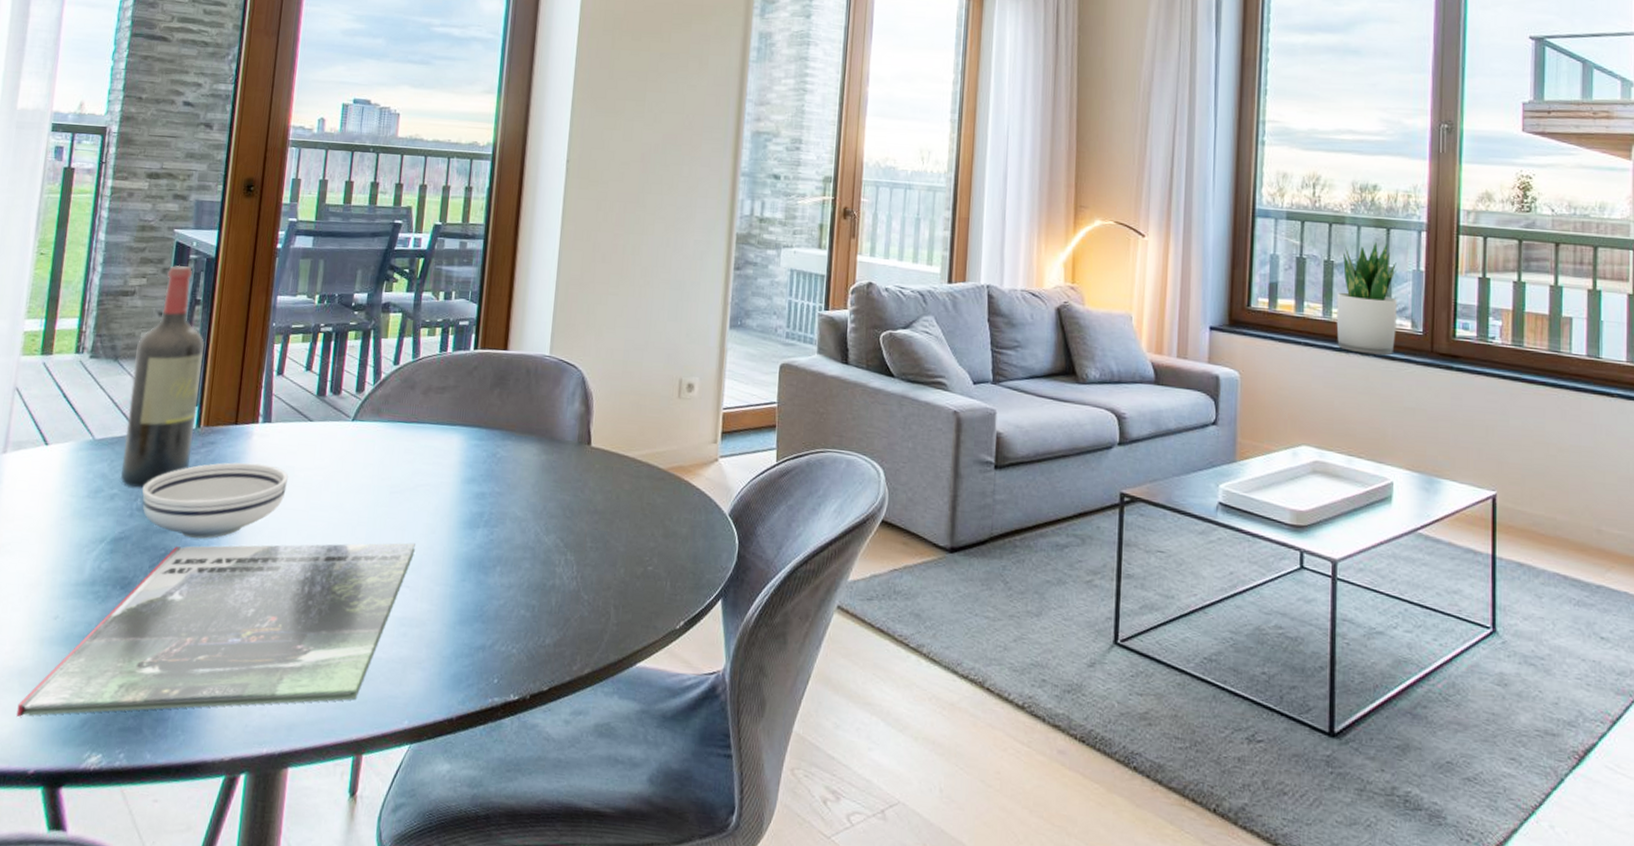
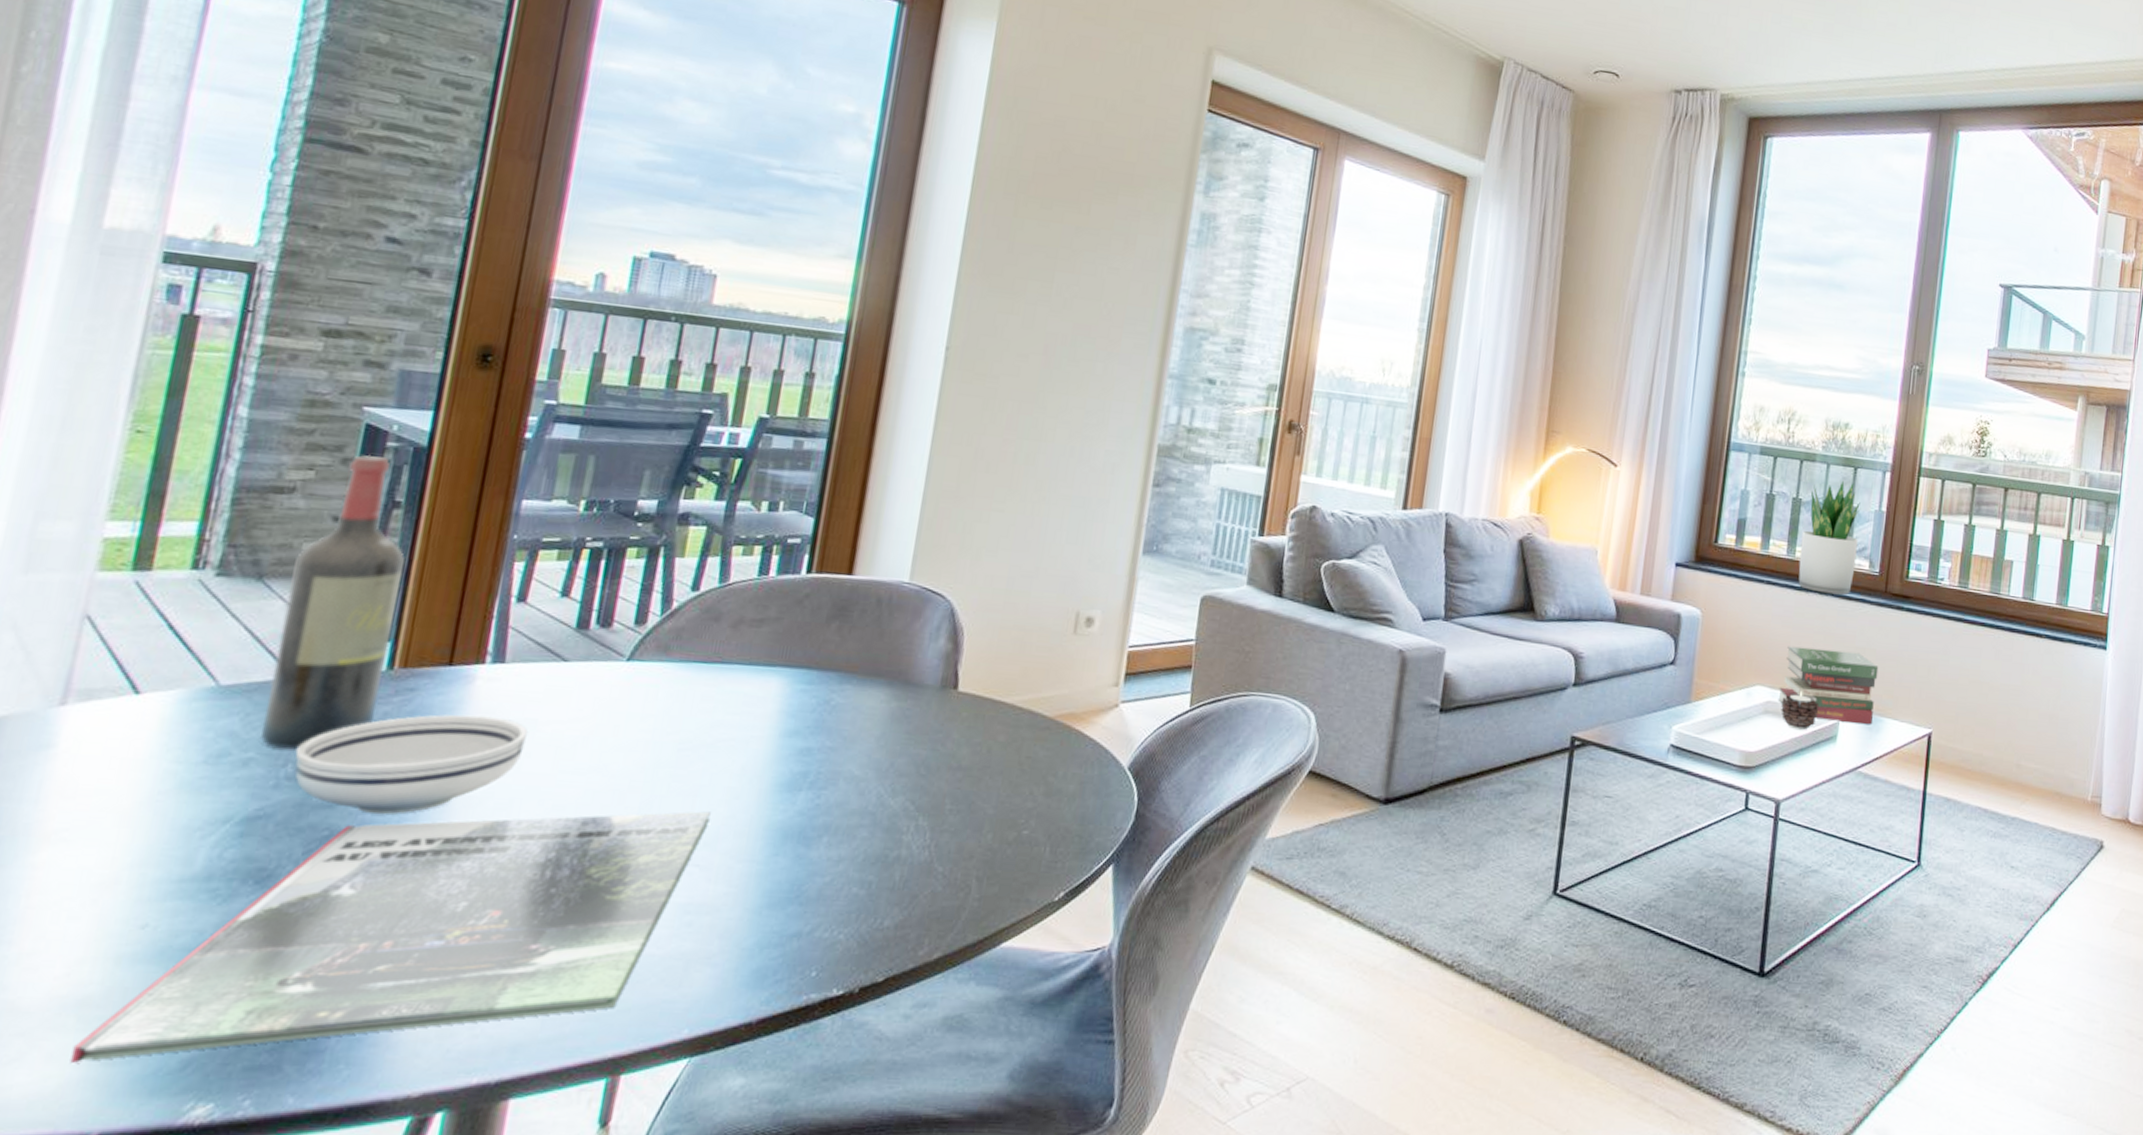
books: none [1325,406,1431,487] -> present [1778,646,1879,725]
candle: none [1330,452,1370,492] -> present [1781,692,1819,731]

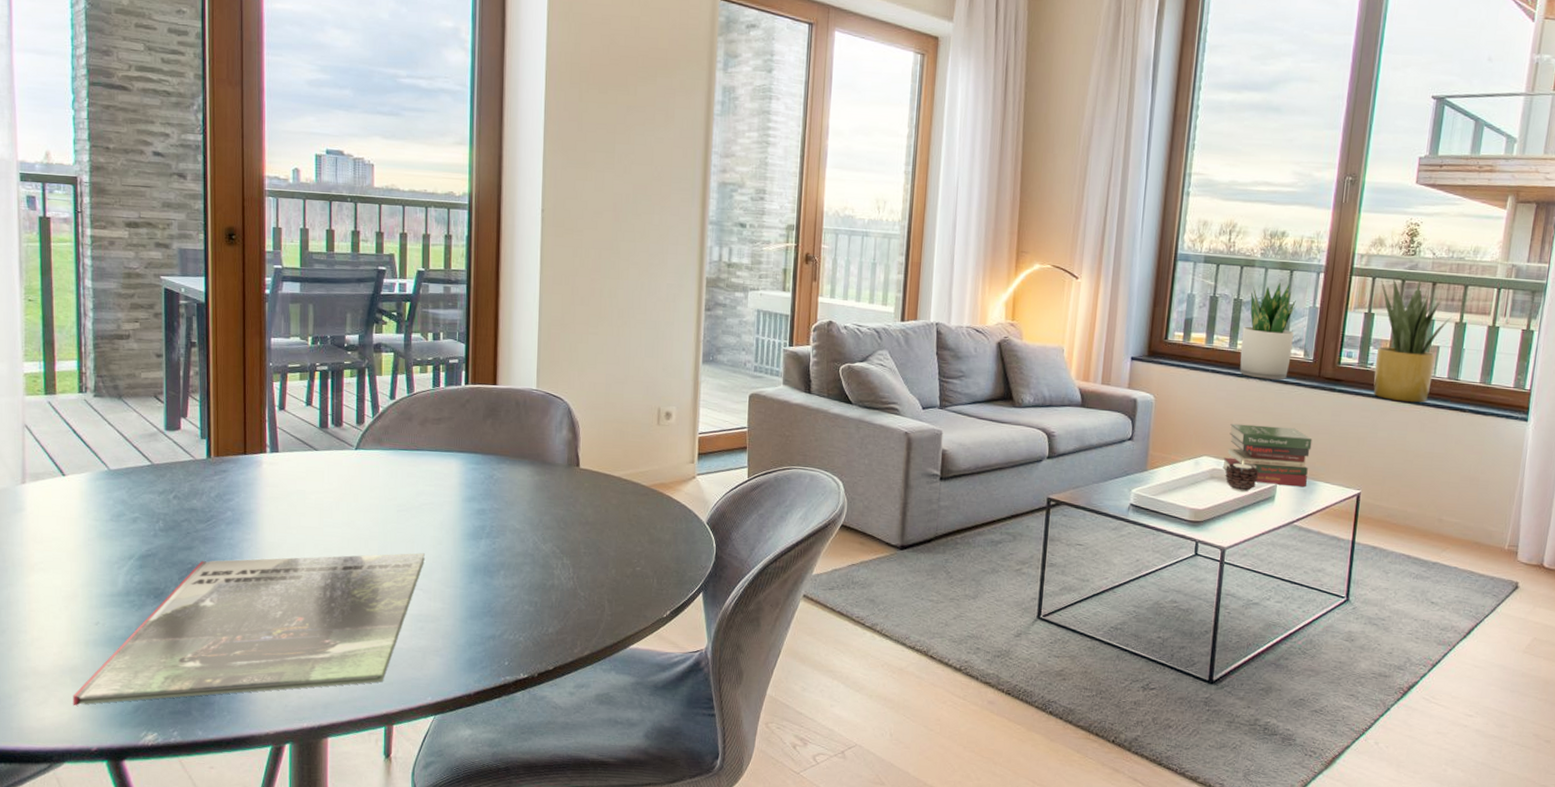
wine bottle: present [260,454,405,749] -> none [139,310,205,511]
bowl: present [294,714,529,814] -> none [162,487,301,554]
planter: none [1944,480,2026,626] -> present [1373,276,1452,403]

